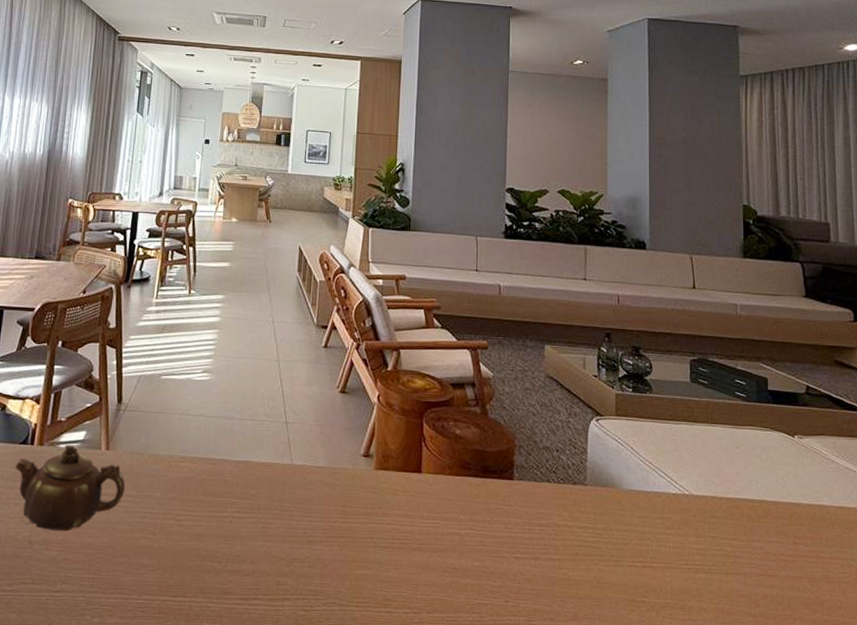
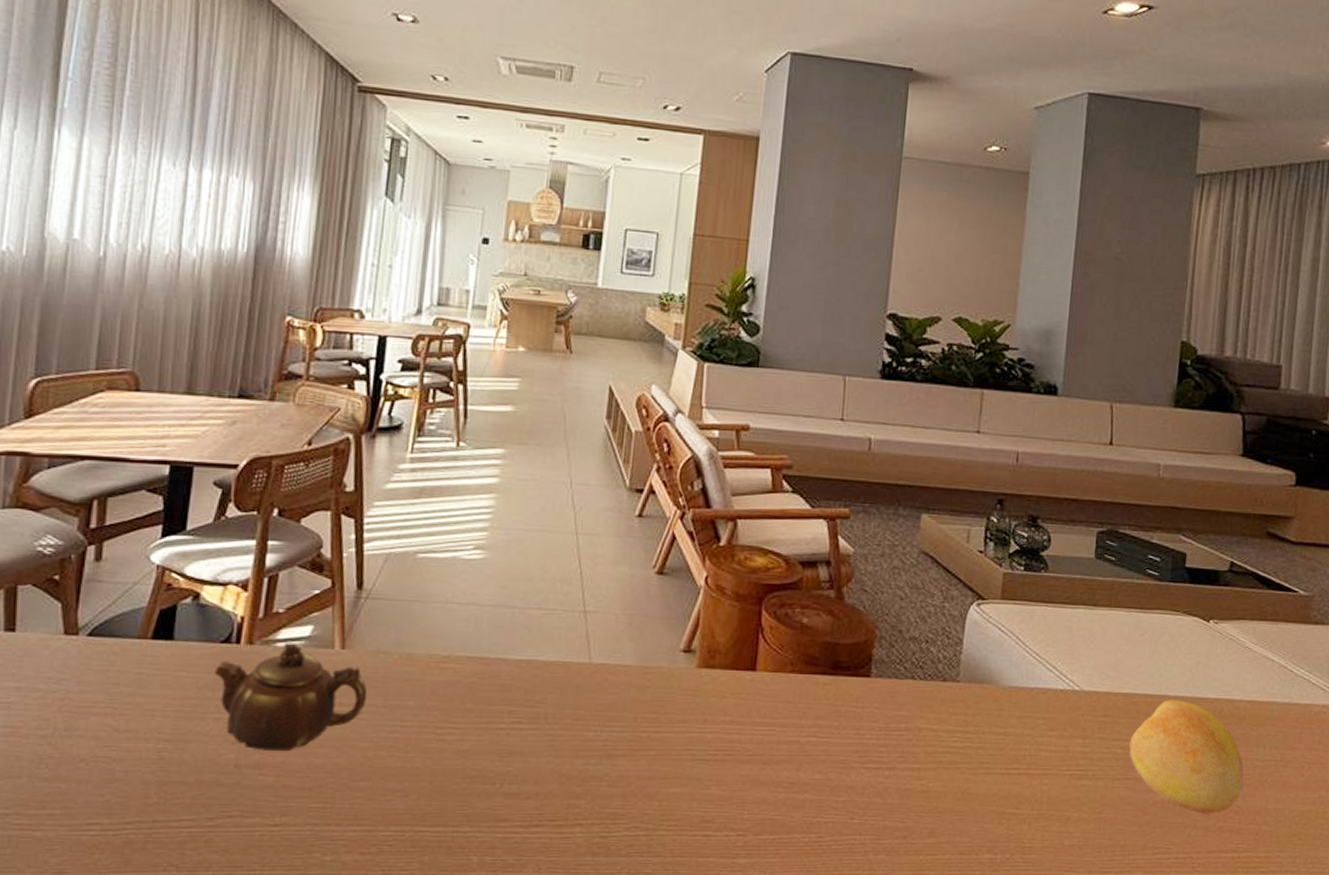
fruit: none [737,504,843,608] -> present [1129,700,1244,814]

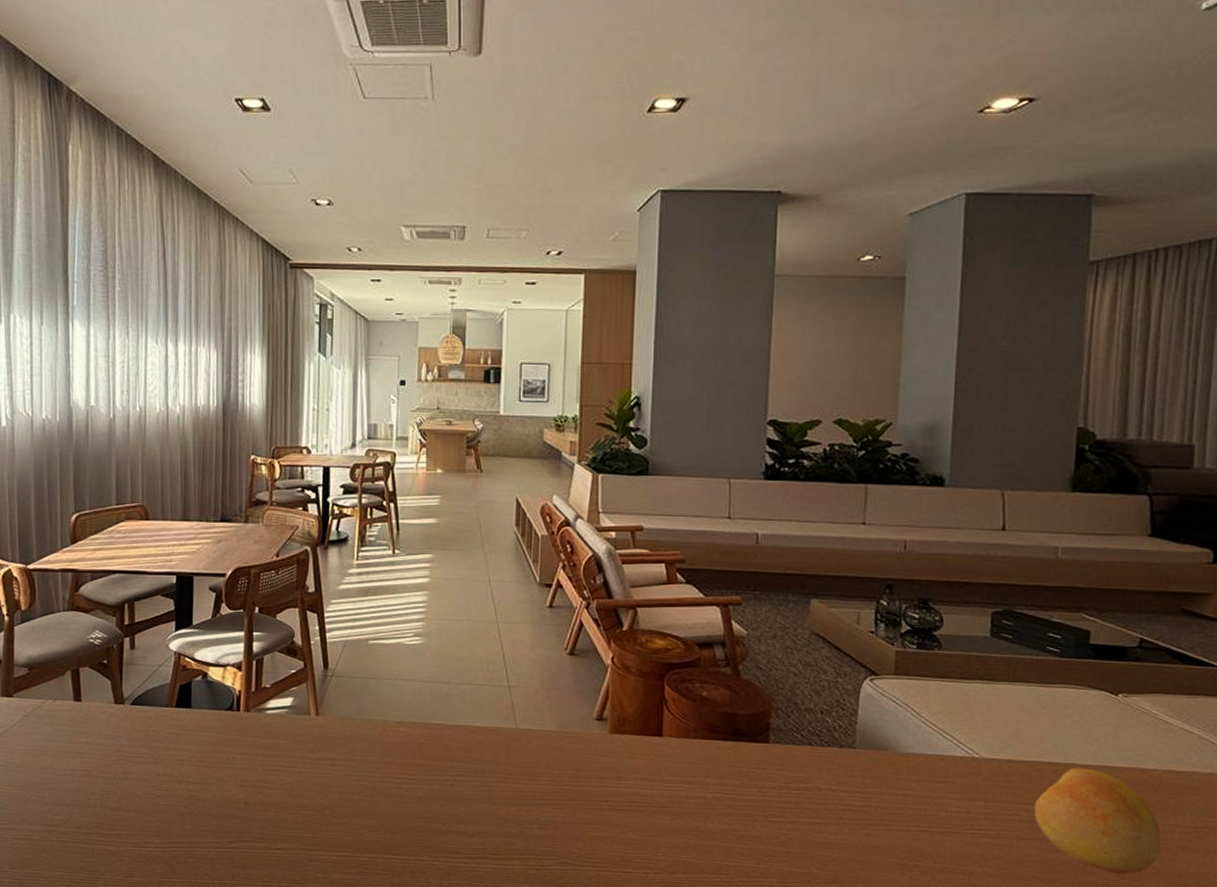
teapot: present [214,643,368,752] -> none [223,711,339,794]

